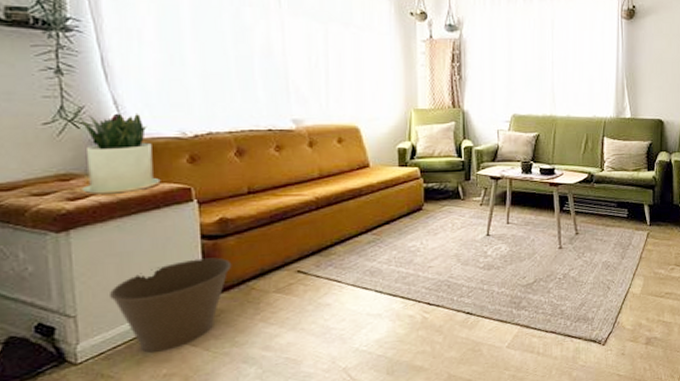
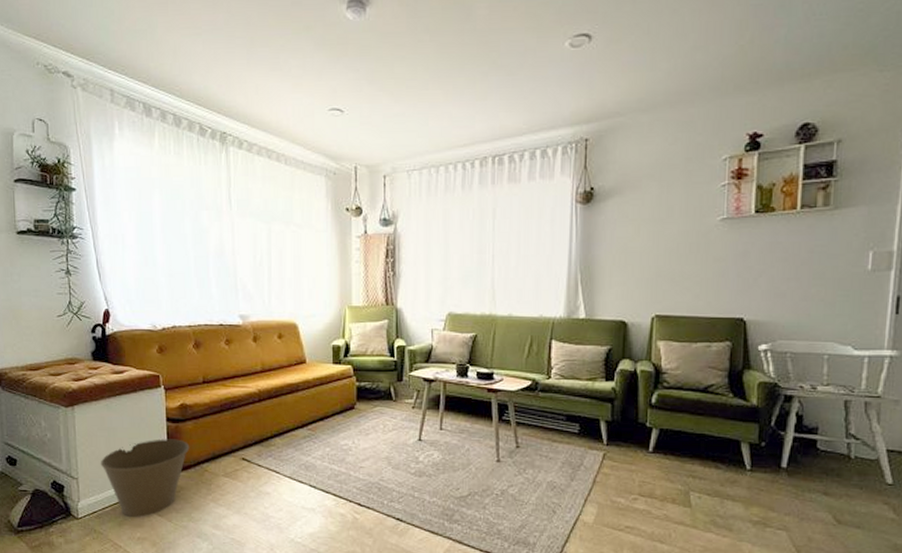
planter: present [79,113,161,195] -> none [81,307,137,377]

